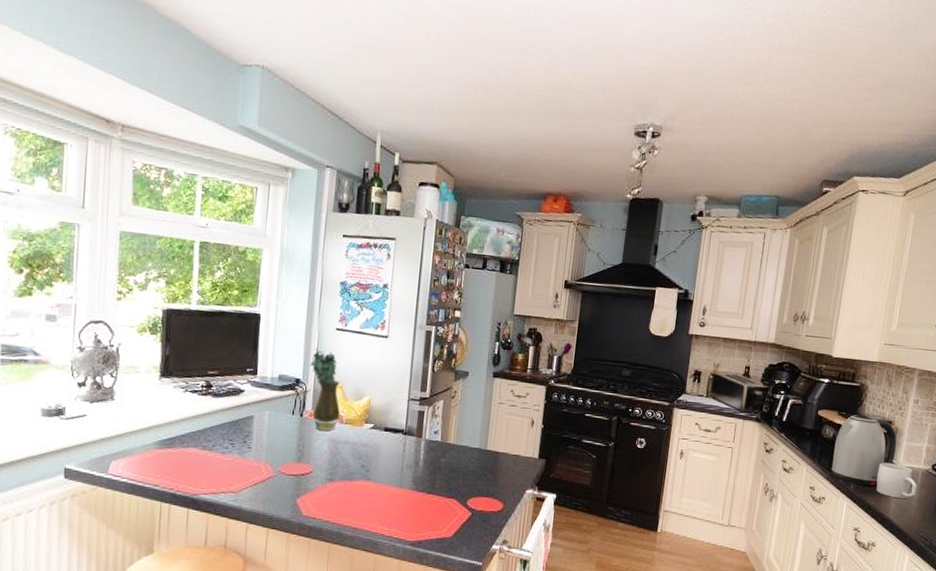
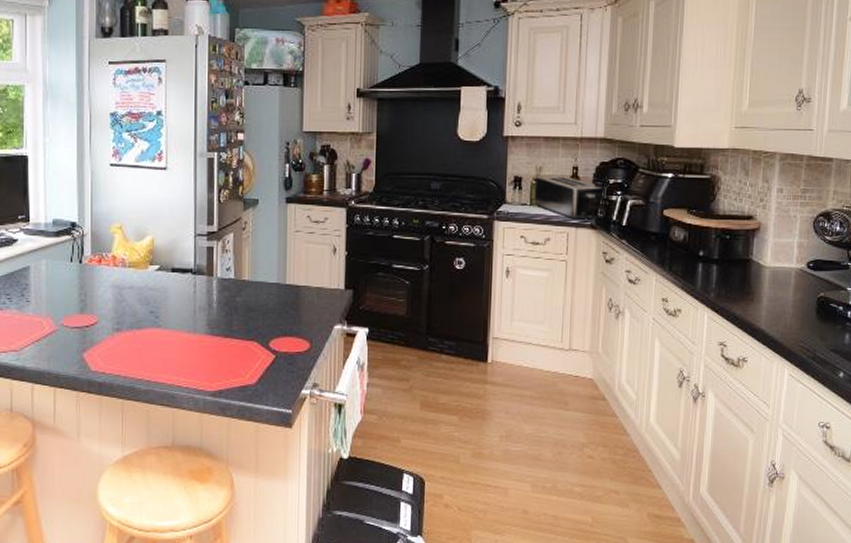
vase: present [310,348,341,431] -> none [85,187,123,276]
kettle: present [830,414,897,487] -> none [685,210,761,293]
mug: present [876,462,918,499] -> none [740,264,792,305]

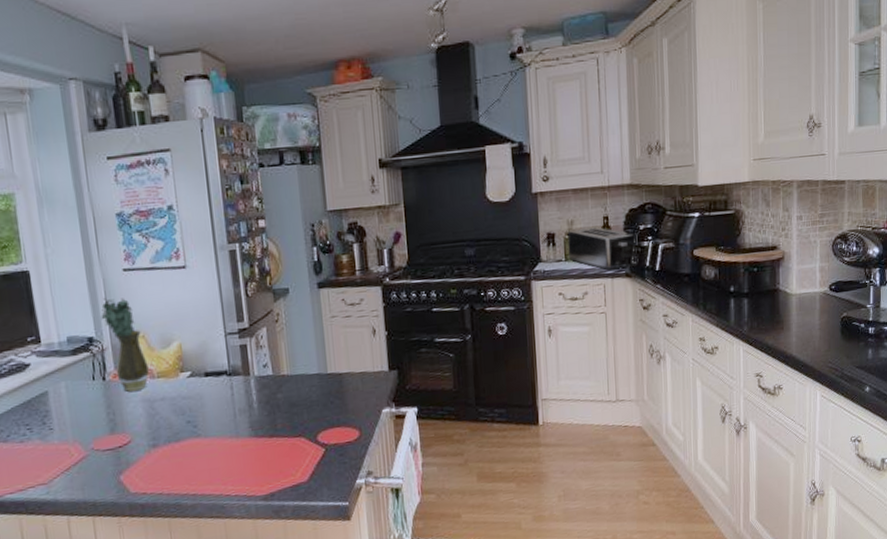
vase: none [85,187,123,276] -> present [101,297,150,392]

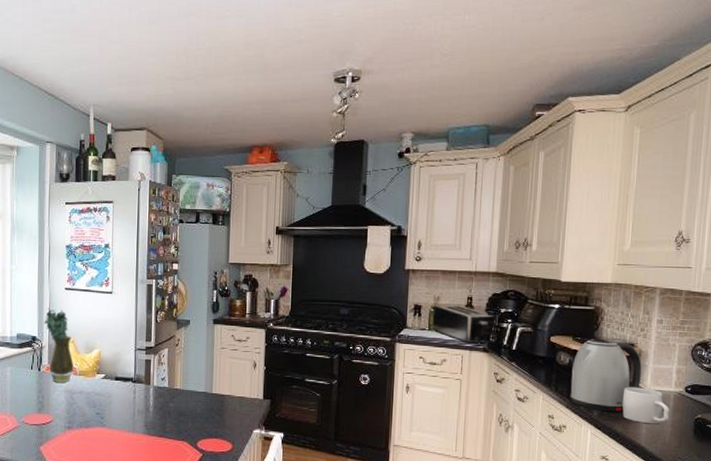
kettle: none [718,244,786,326] -> present [570,338,642,413]
mug: none [770,292,817,332] -> present [622,387,670,424]

